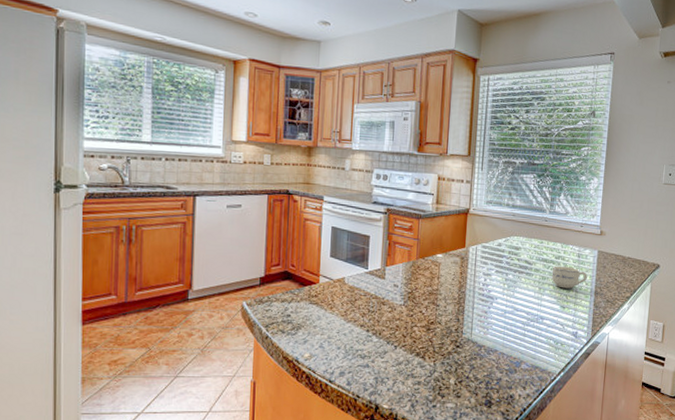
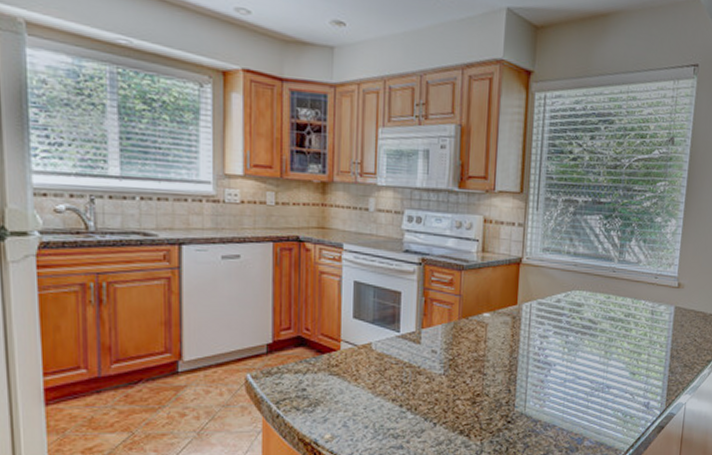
cup: present [551,266,588,289] -> none [620,325,662,352]

